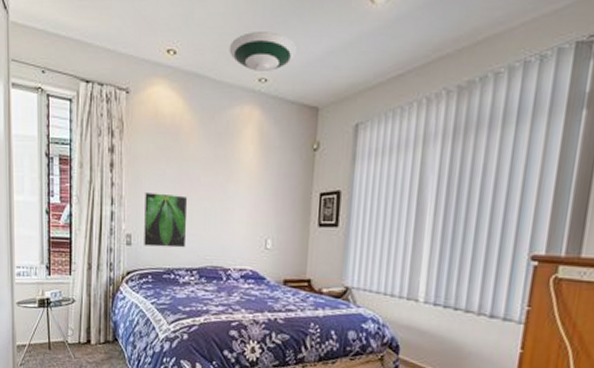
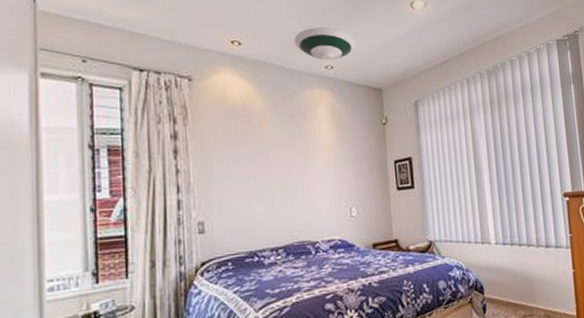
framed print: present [143,192,188,248] -> none [216,175,269,232]

